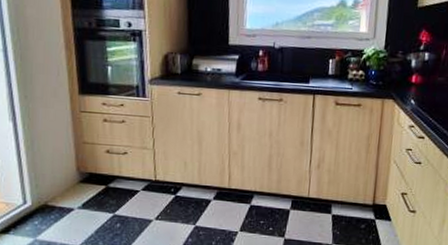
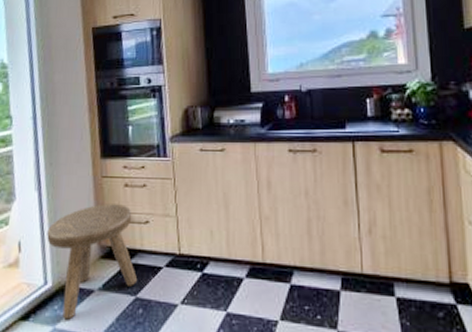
stool: none [24,136,116,233] -> present [47,204,138,320]

